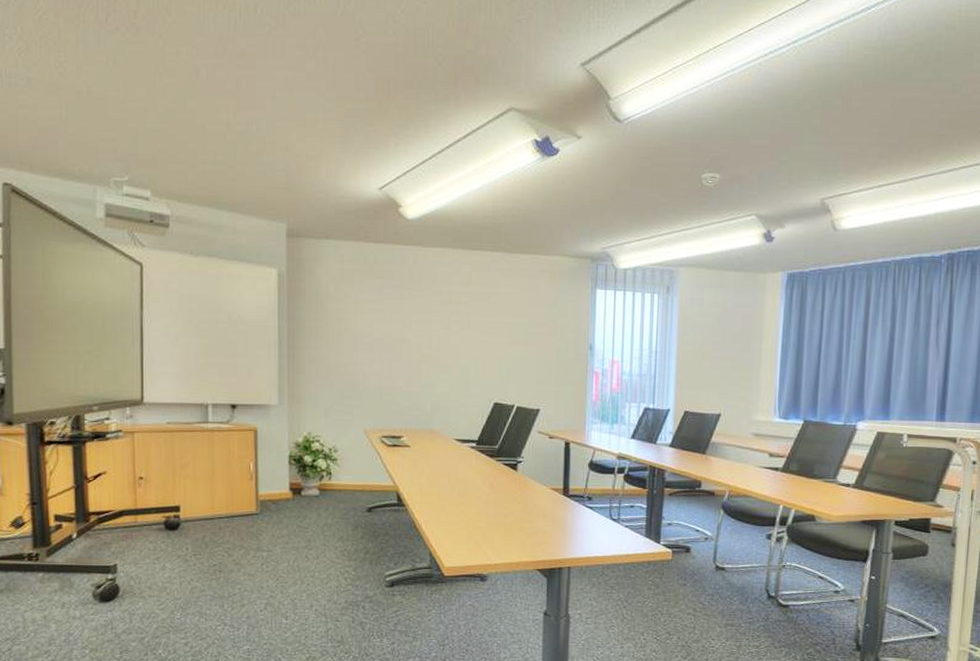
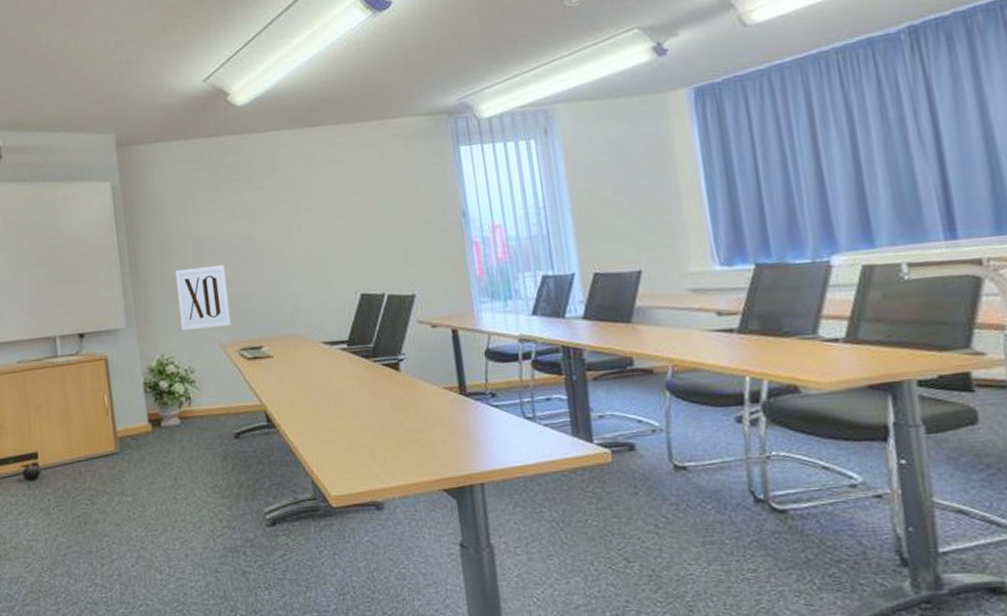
wall art: none [330,360,377,415] -> present [175,265,231,331]

